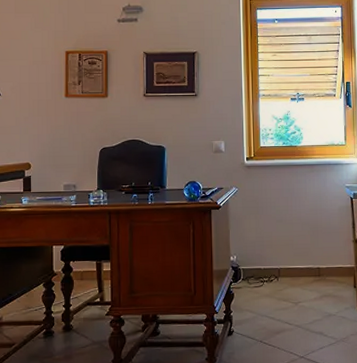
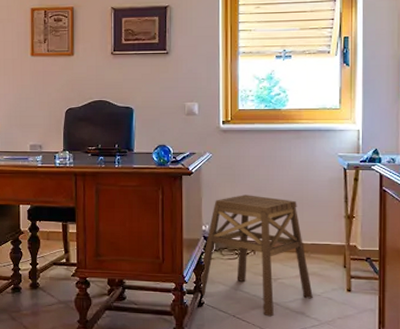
stool: none [228,225,329,339] -> present [199,195,313,317]

